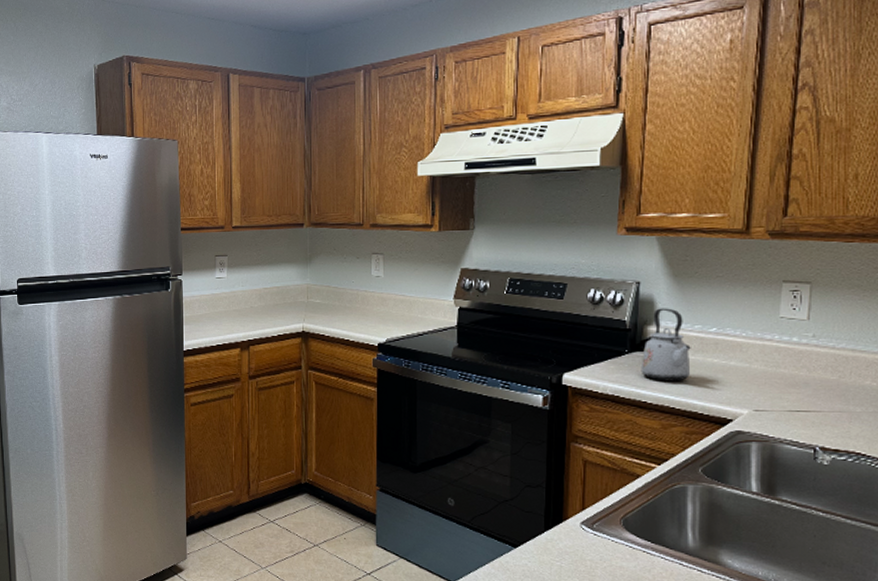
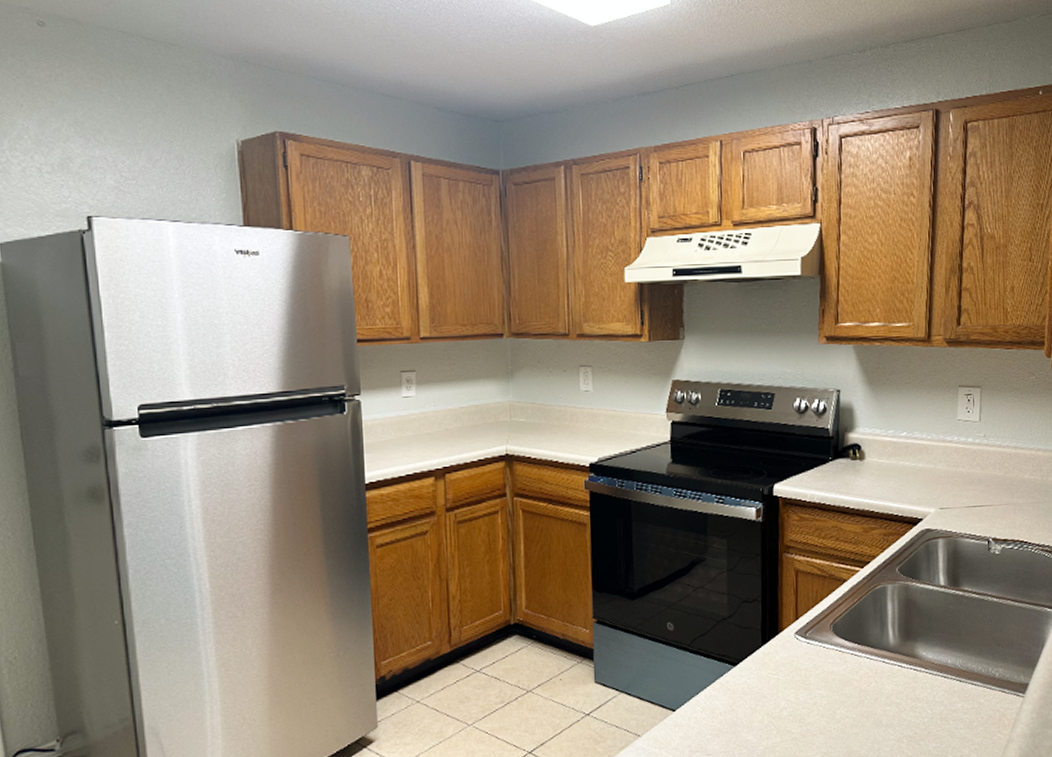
kettle: present [640,308,691,382] -> none [843,415,886,486]

